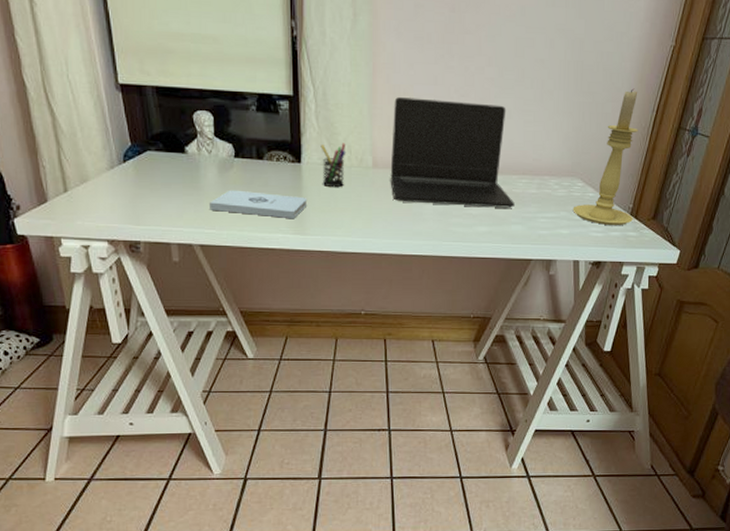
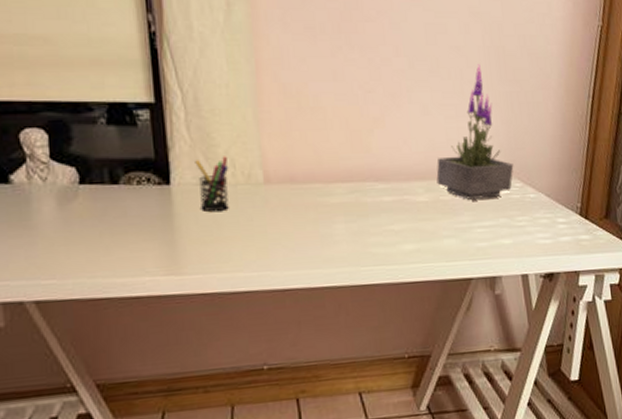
notepad: present [208,190,308,218] -> none [45,225,182,256]
laptop: present [390,97,515,208] -> none [285,97,444,223]
potted plant: none [511,76,578,194] -> present [436,64,514,200]
candle holder: present [573,88,638,226] -> none [513,73,583,230]

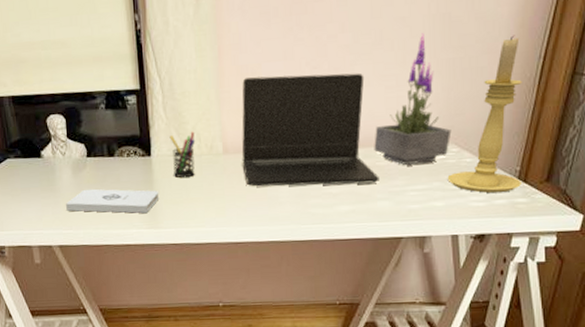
notepad: none [45,225,182,256] -> present [65,189,160,213]
laptop: none [285,97,444,223] -> present [241,73,379,187]
candle holder: none [513,73,583,230] -> present [447,35,522,194]

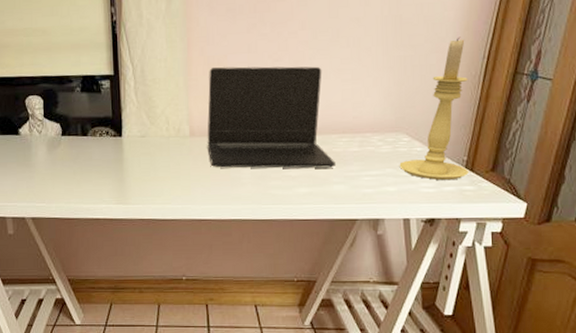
notepad: present [65,189,160,213] -> none [39,165,129,189]
pen holder: present [169,131,196,178] -> none [140,115,164,158]
potted plant: present [374,33,452,165] -> none [331,32,403,152]

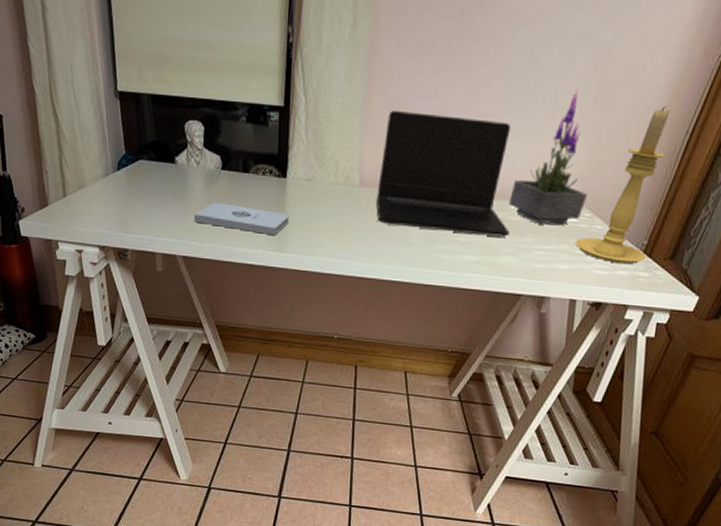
notepad: none [39,165,129,189] -> present [193,202,290,235]
potted plant: none [331,32,403,152] -> present [509,90,588,224]

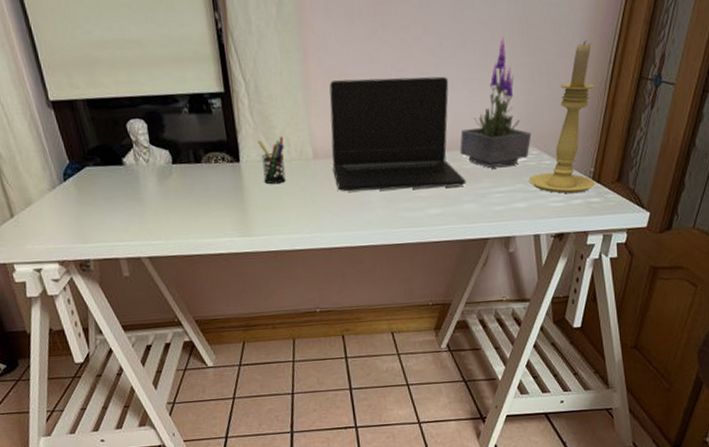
notepad: present [193,202,290,235] -> none [152,197,251,222]
pen holder: none [307,158,333,206] -> present [258,136,286,185]

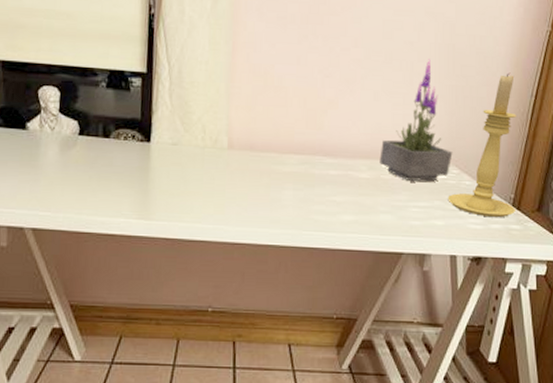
pen holder: present [258,136,286,185] -> none [172,122,200,170]
laptop: present [329,76,466,192] -> none [246,77,383,196]

